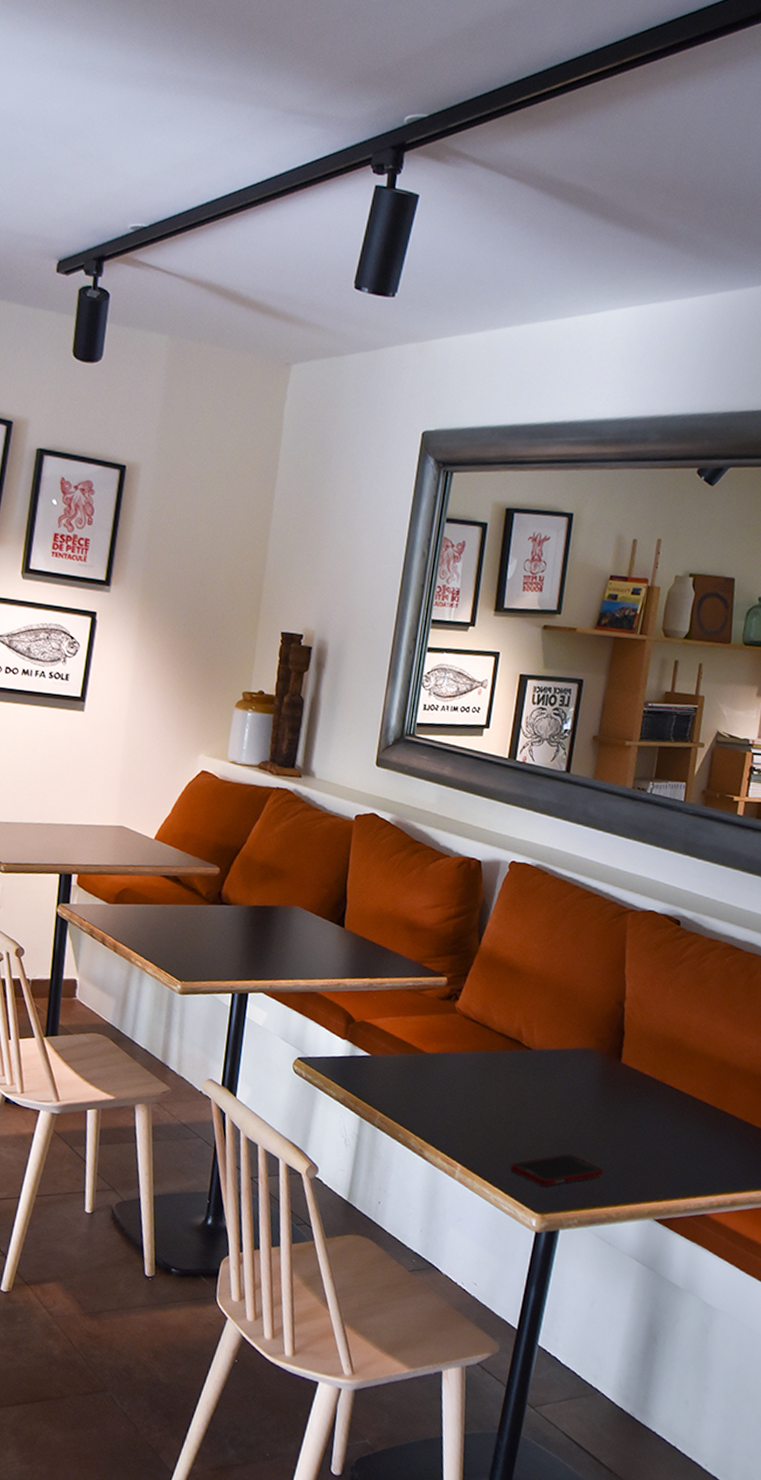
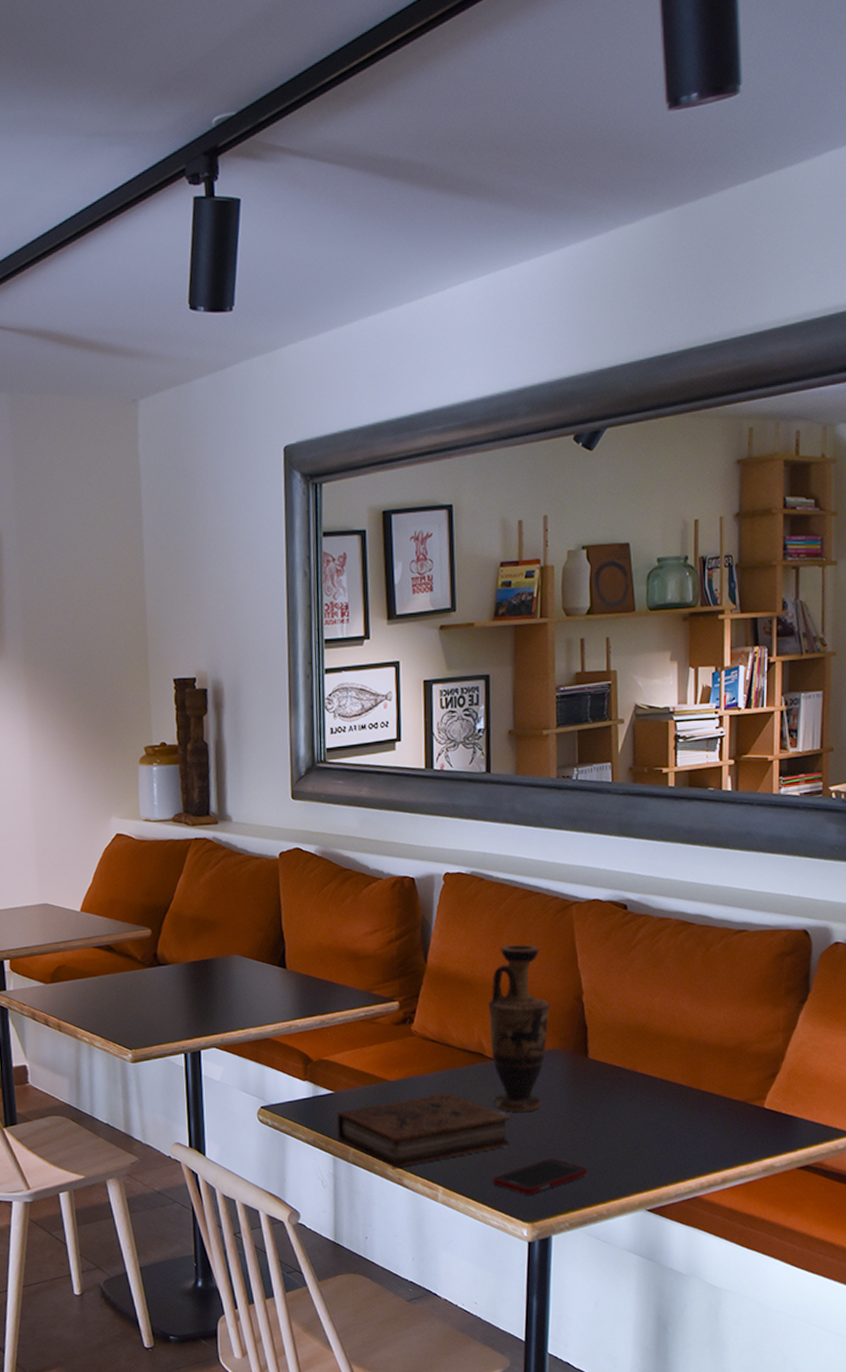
book: none [367,1073,537,1139] -> present [337,1093,510,1168]
vase: none [523,940,592,1105] -> present [489,944,550,1112]

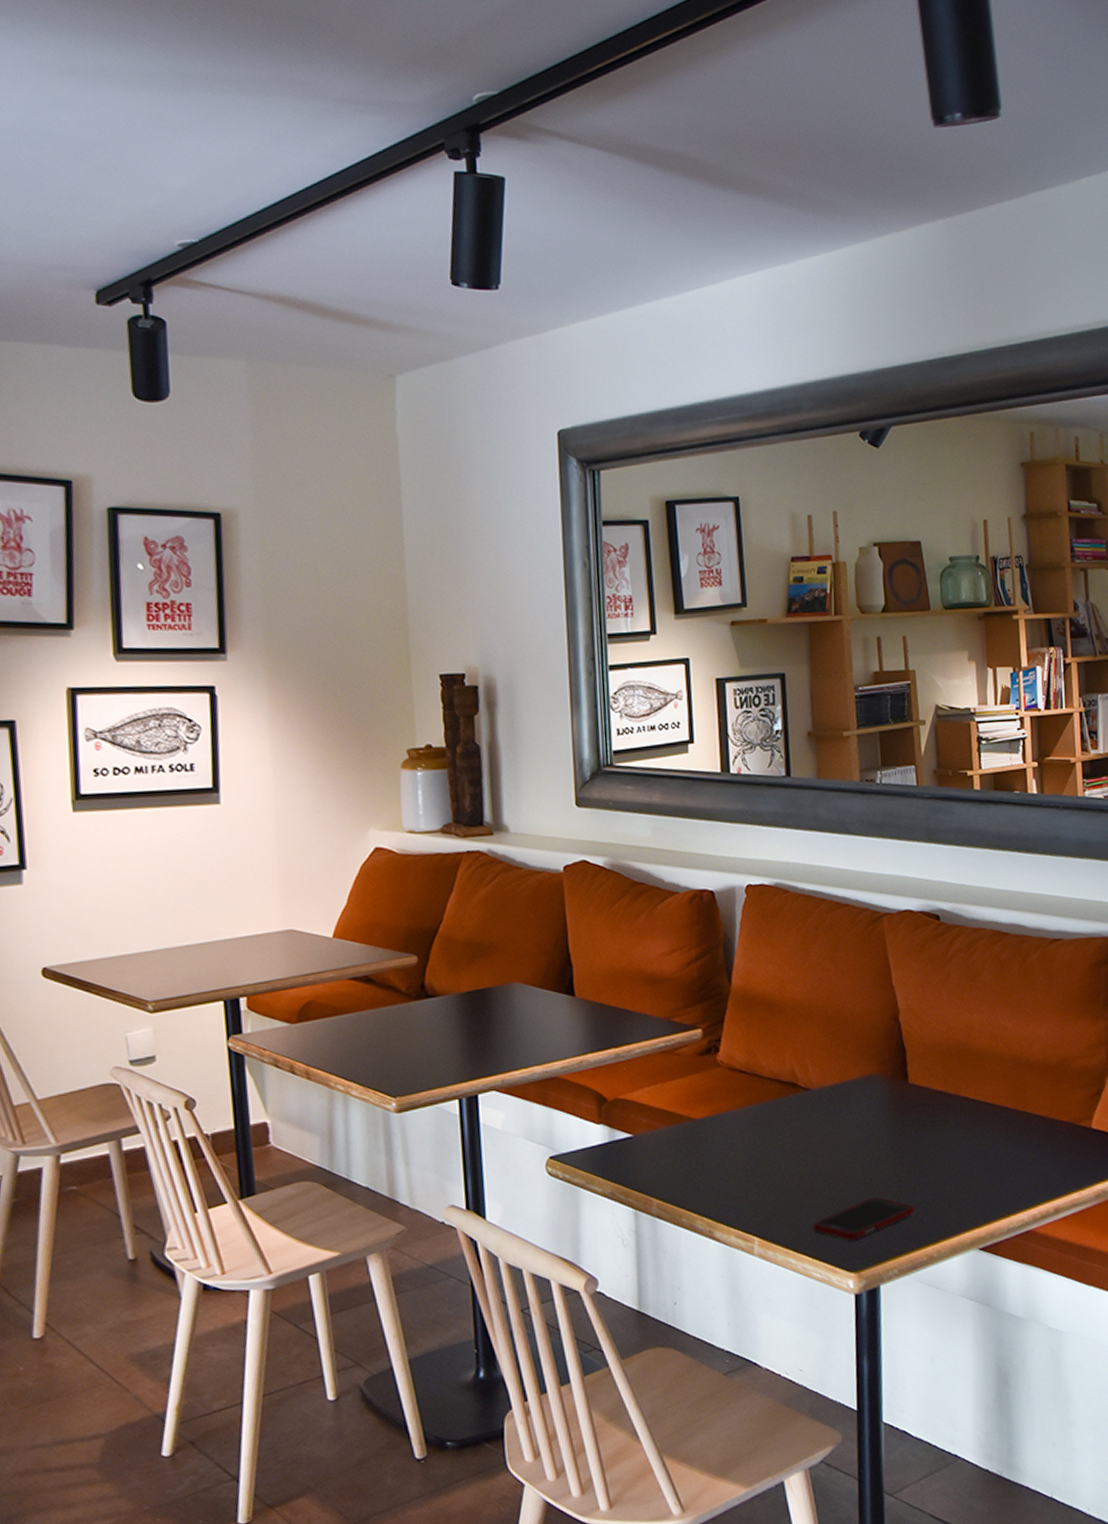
book: present [337,1093,510,1168] -> none [637,1129,830,1220]
vase: present [489,944,550,1112] -> none [800,960,866,1147]

